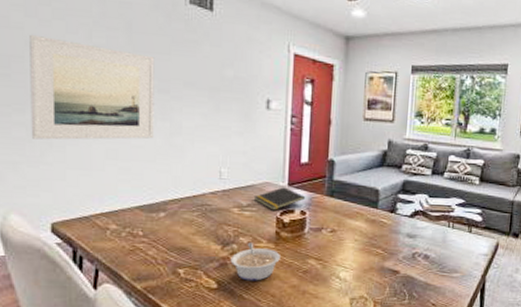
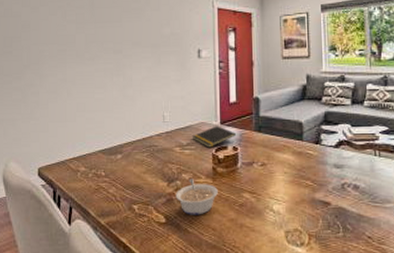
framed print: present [29,34,155,140] -> none [25,19,111,100]

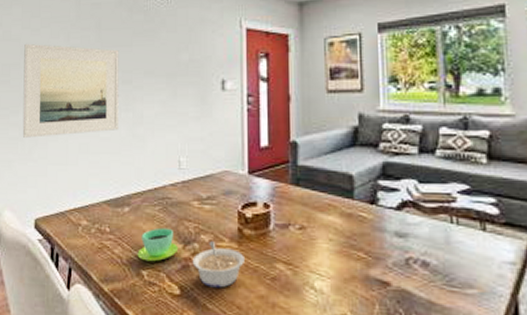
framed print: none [25,19,111,100] -> present [22,43,119,138]
cup: none [129,170,164,198] -> present [137,227,179,262]
notepad: present [192,126,237,148] -> none [213,176,269,203]

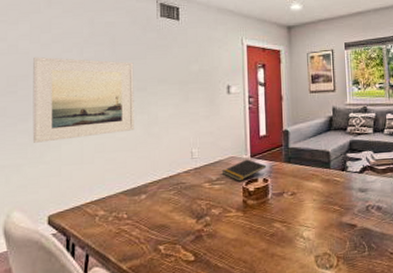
cup: present [137,227,179,262] -> none [154,207,193,238]
legume: present [192,241,244,288] -> none [205,213,249,250]
notepad: none [213,176,269,203] -> present [221,159,267,181]

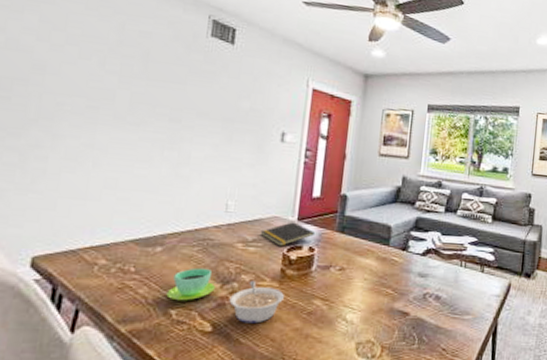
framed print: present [32,56,134,143] -> none [23,58,169,169]
cup: none [154,207,193,238] -> present [166,267,216,301]
legume: none [205,213,249,250] -> present [229,281,284,324]

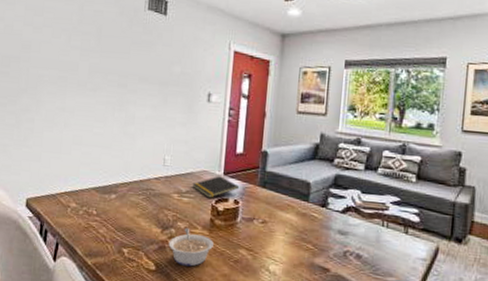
cup: present [166,267,216,301] -> none [120,214,158,242]

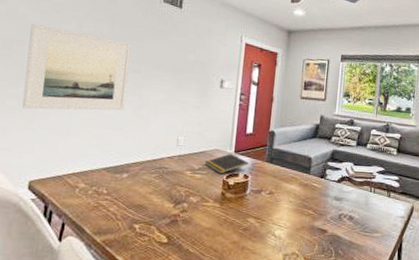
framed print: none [19,39,117,128] -> present [21,23,132,110]
legume: present [168,228,213,267] -> none [180,202,224,237]

